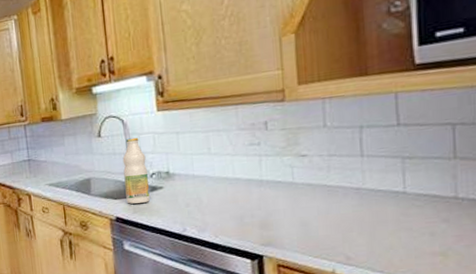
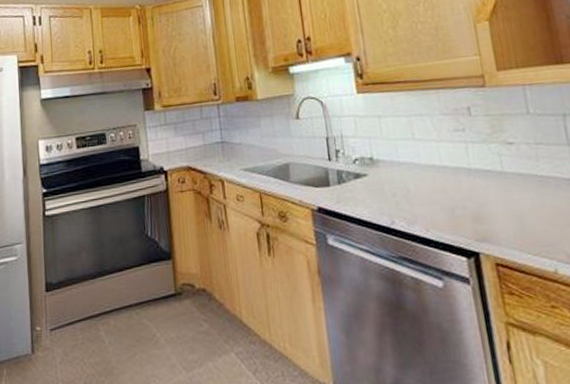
bottle: present [122,137,150,204] -> none [323,120,354,193]

